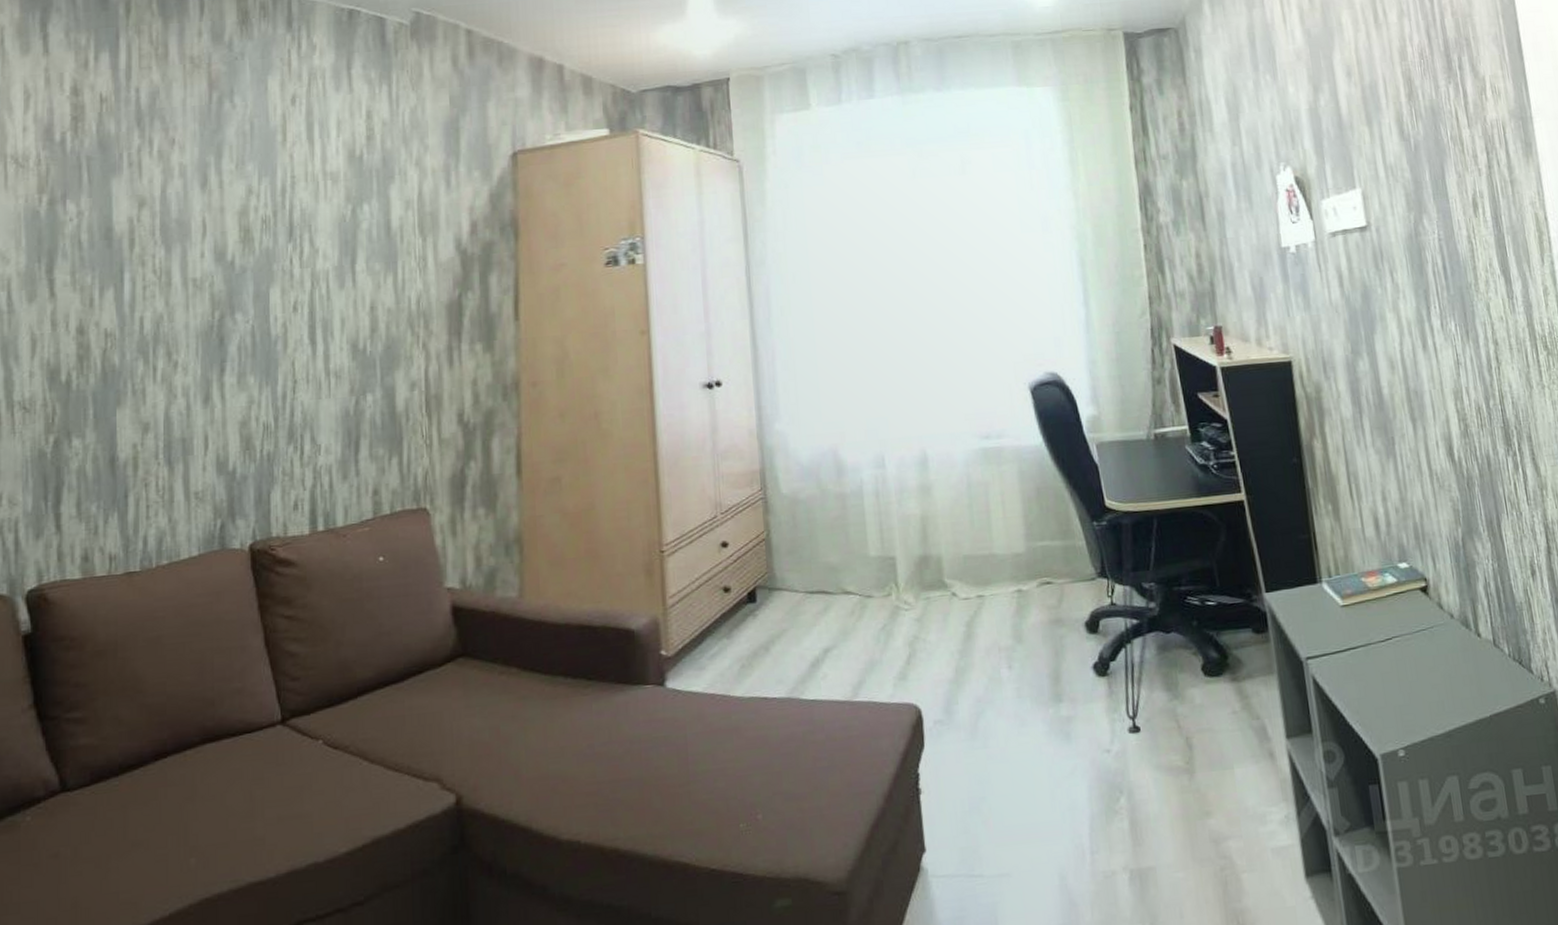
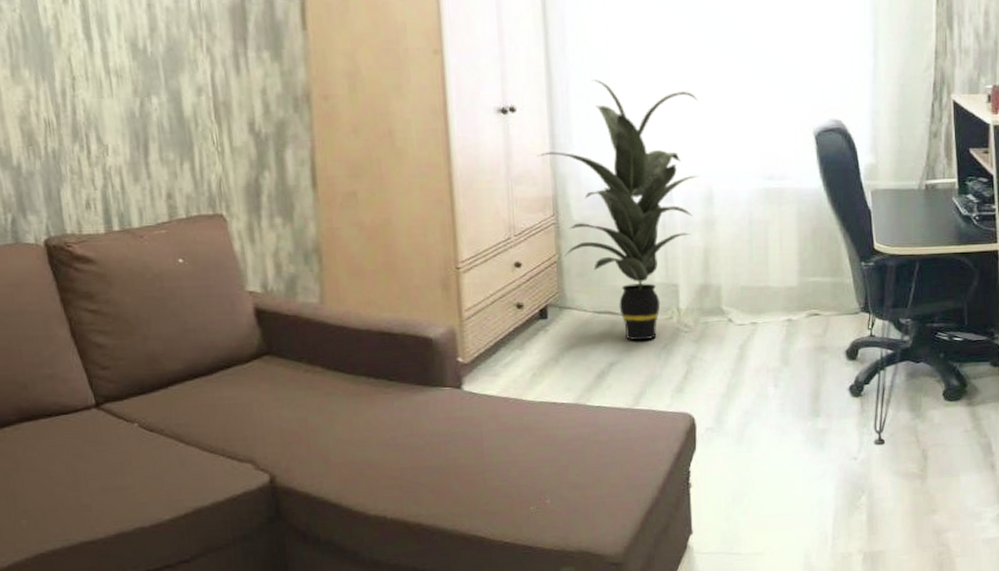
indoor plant: none [744,349,911,622] -> present [537,80,698,341]

